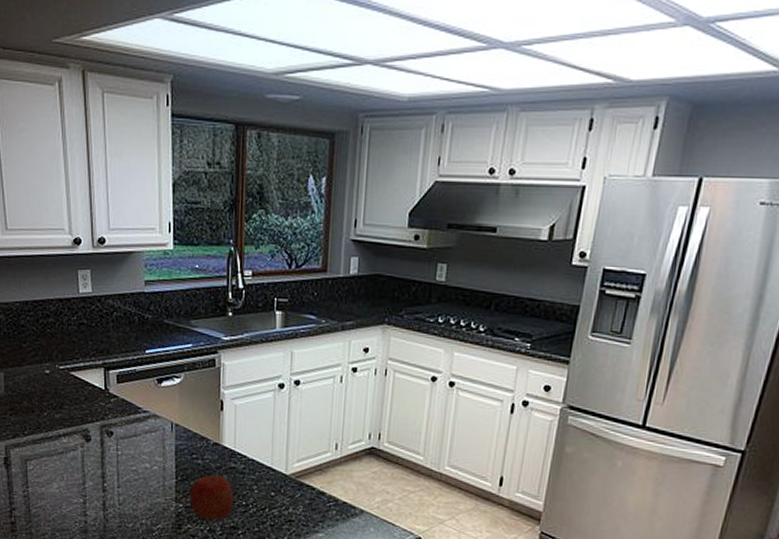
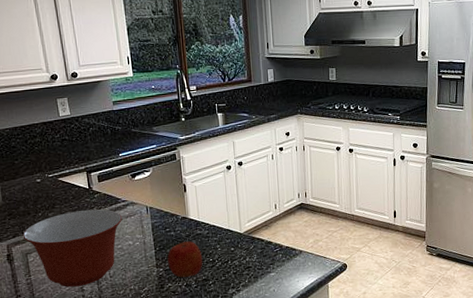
mixing bowl: none [23,416,141,510] -> present [22,209,123,287]

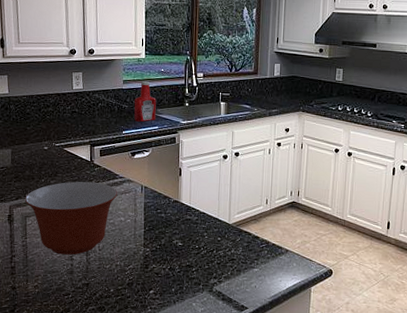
ketchup bottle: none [127,99,152,142] -> present [134,81,156,122]
apple: present [167,241,203,278] -> none [155,224,189,261]

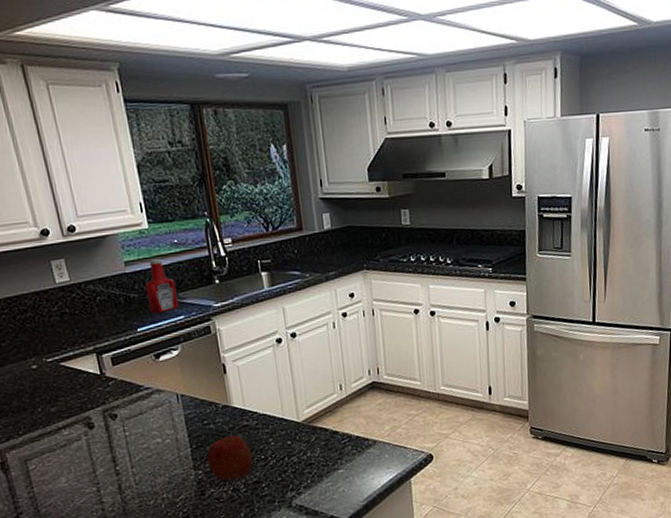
mixing bowl: present [25,181,118,255] -> none [19,400,147,500]
apple: none [155,224,189,261] -> present [207,435,253,481]

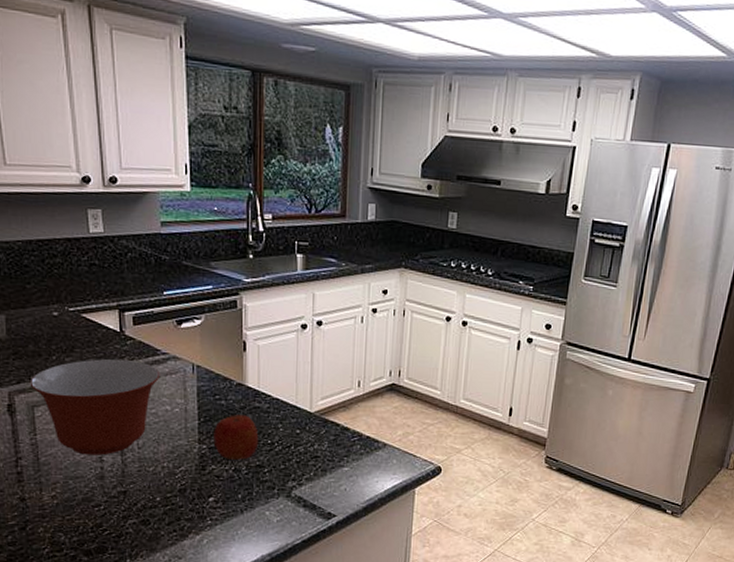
mixing bowl: none [19,400,147,500] -> present [29,358,161,456]
ketchup bottle: present [144,258,179,313] -> none [177,223,209,279]

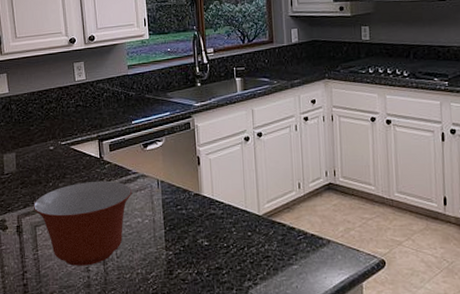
apple: present [213,413,259,460] -> none [177,221,216,263]

